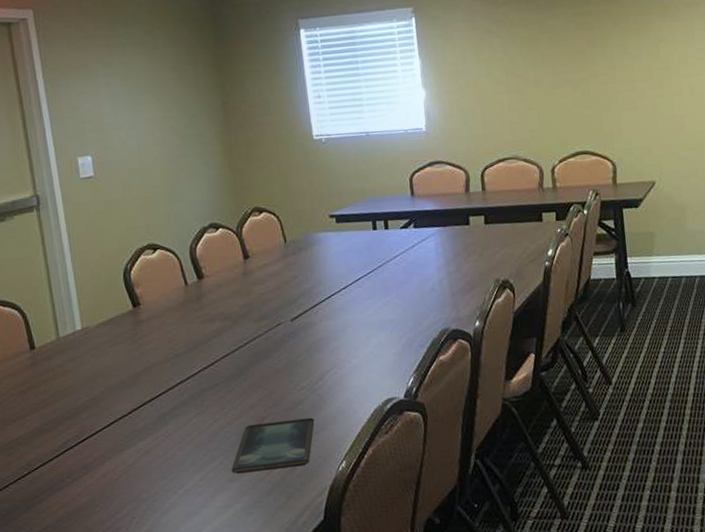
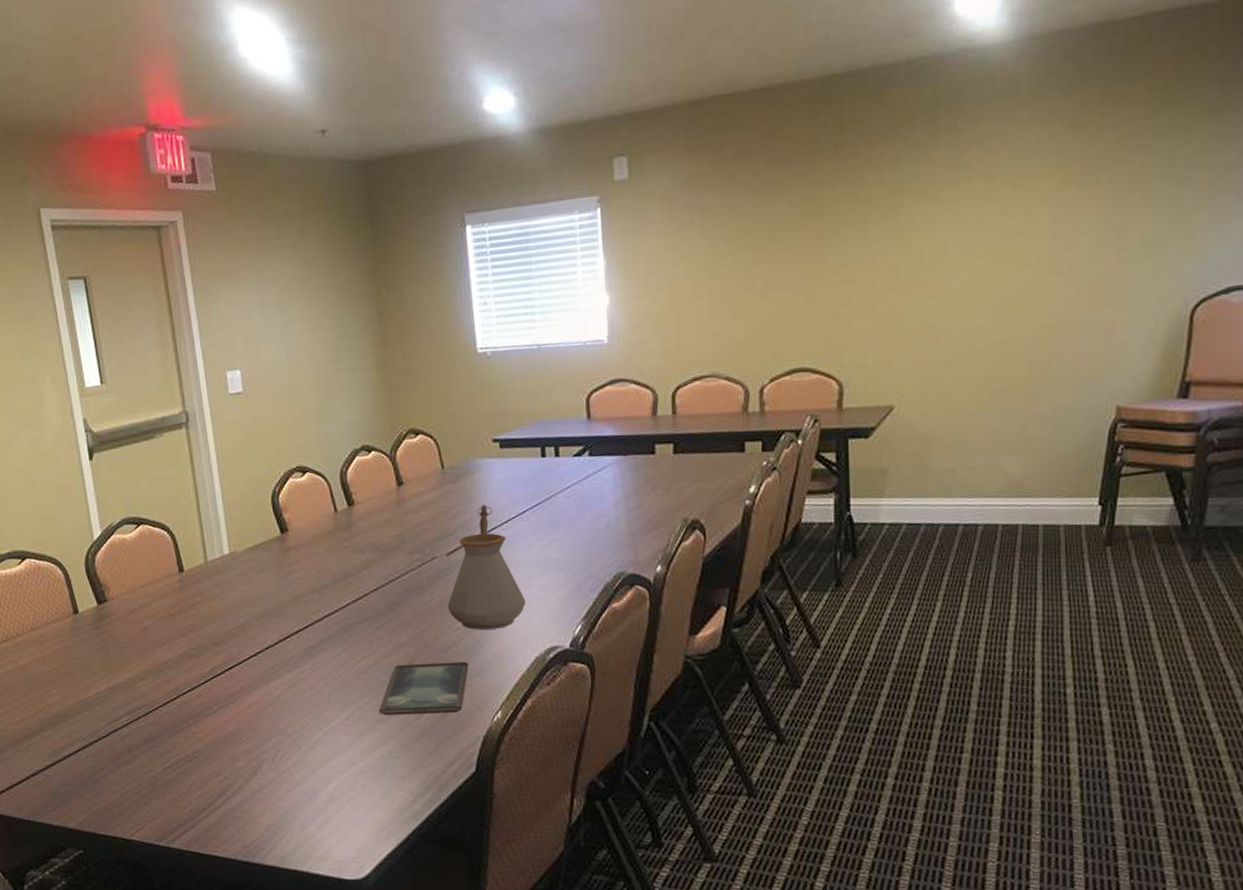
coffee pot: none [293,274,365,388] -> present [447,505,526,631]

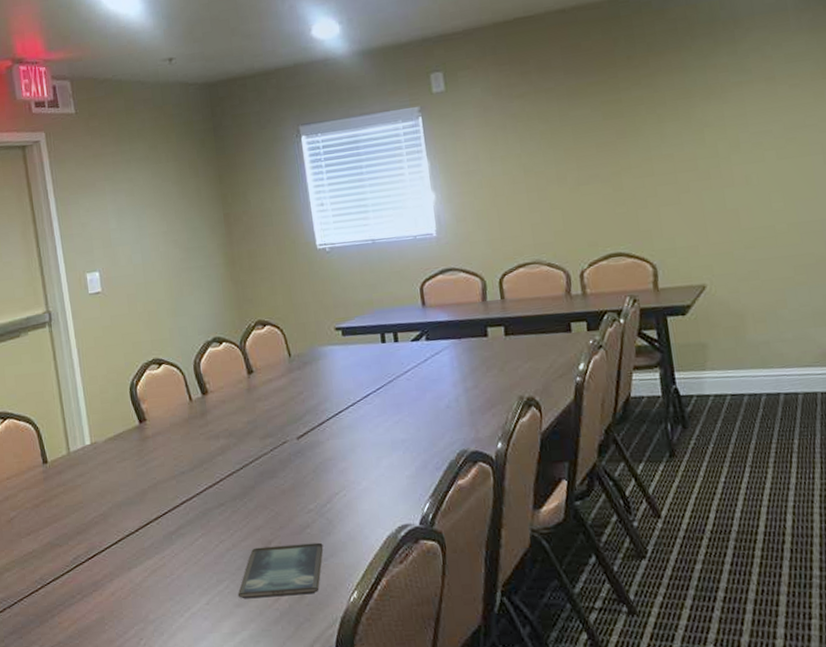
coffee pot: present [447,505,526,631] -> none [300,390,375,511]

